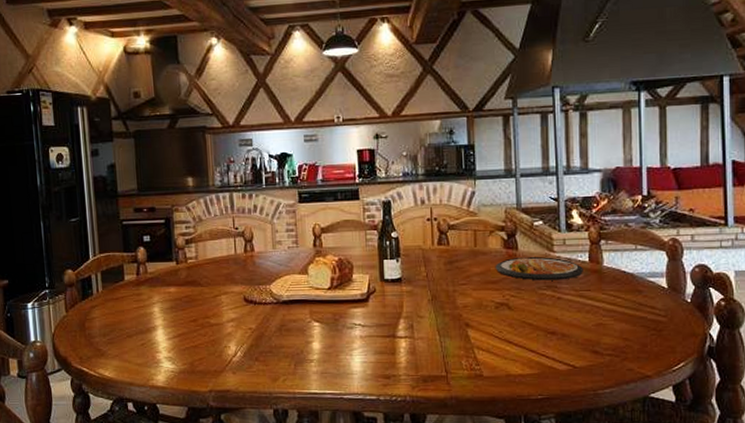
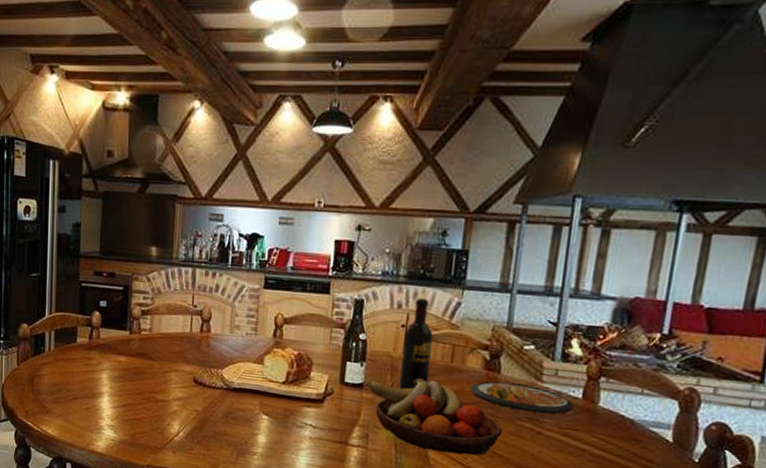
fruit bowl: none [405,265,529,330] -> present [367,378,503,456]
wine bottle: none [430,192,458,278] -> present [399,298,434,390]

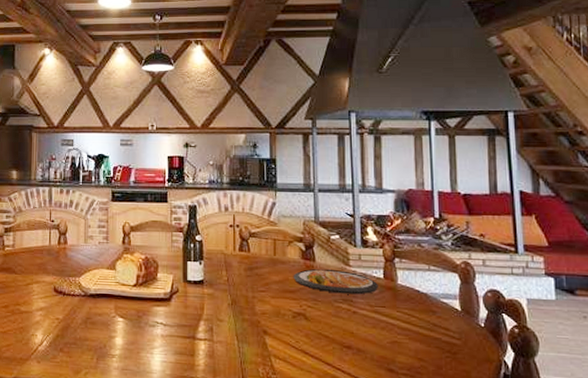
fruit bowl: present [367,378,503,456] -> none [207,271,325,339]
wine bottle: present [399,298,434,390] -> none [232,201,258,283]

